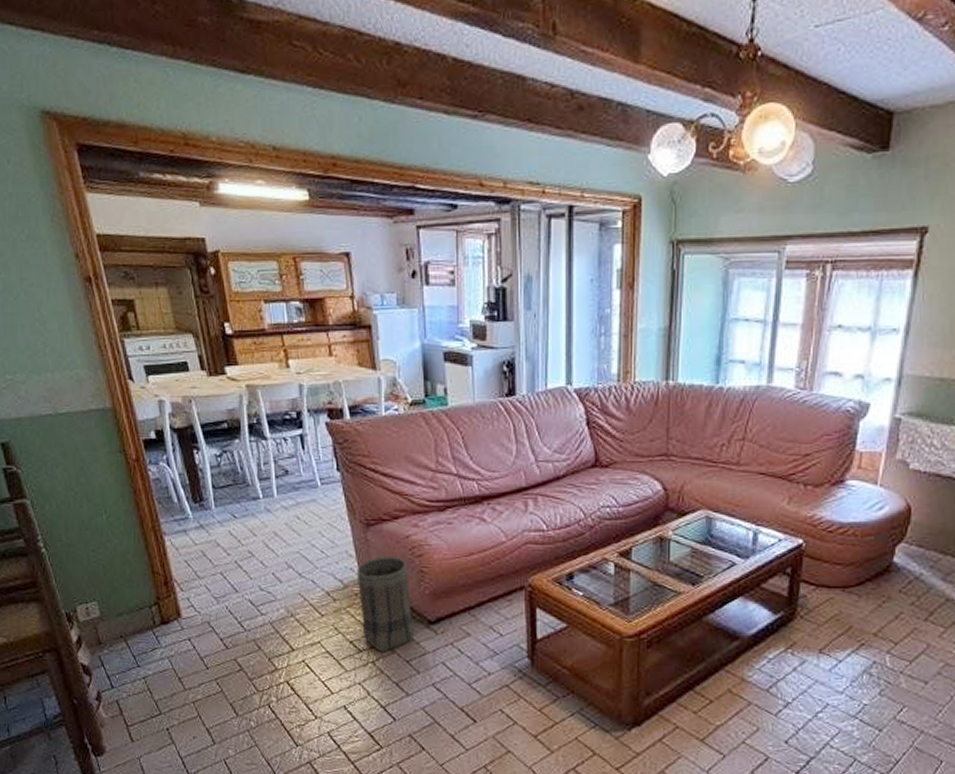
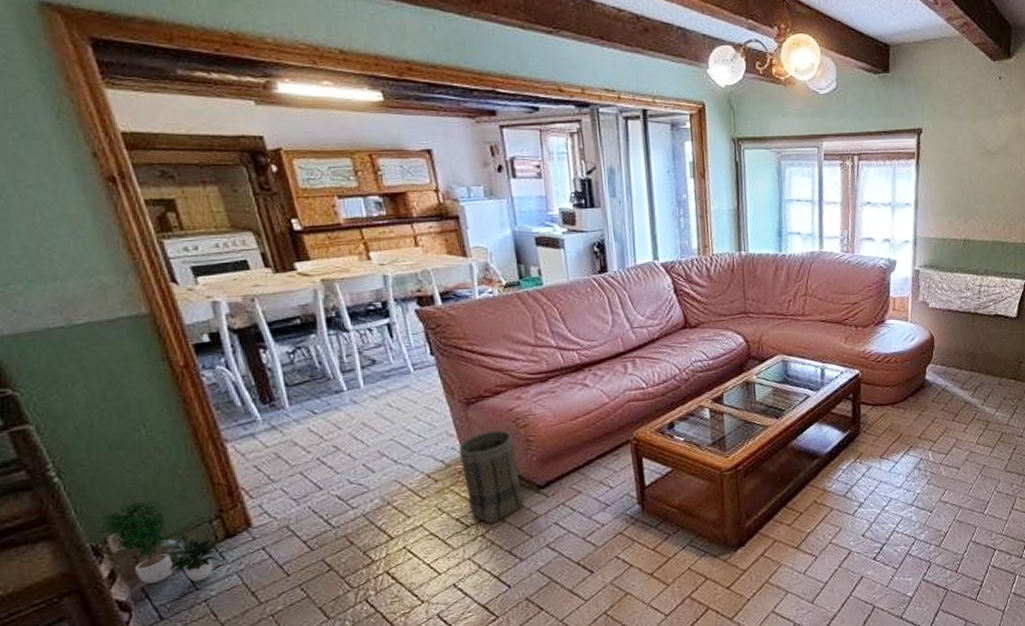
potted plant: none [69,579,159,660] -> present [96,500,223,584]

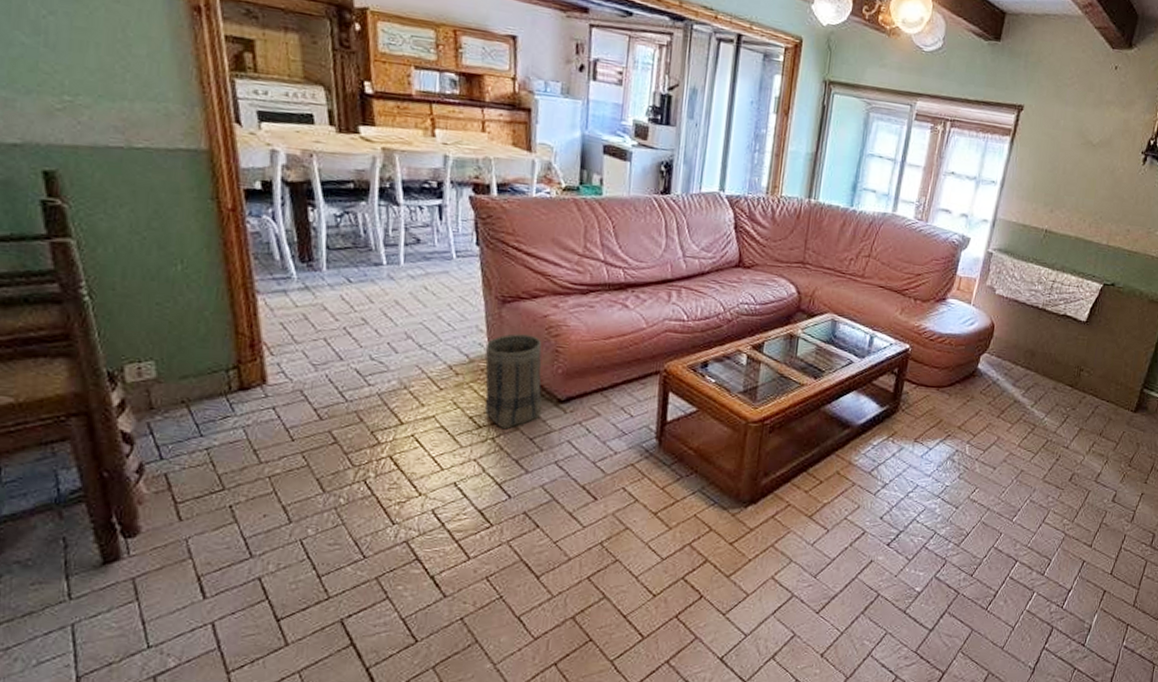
potted plant: present [96,500,223,584] -> none [117,335,233,428]

